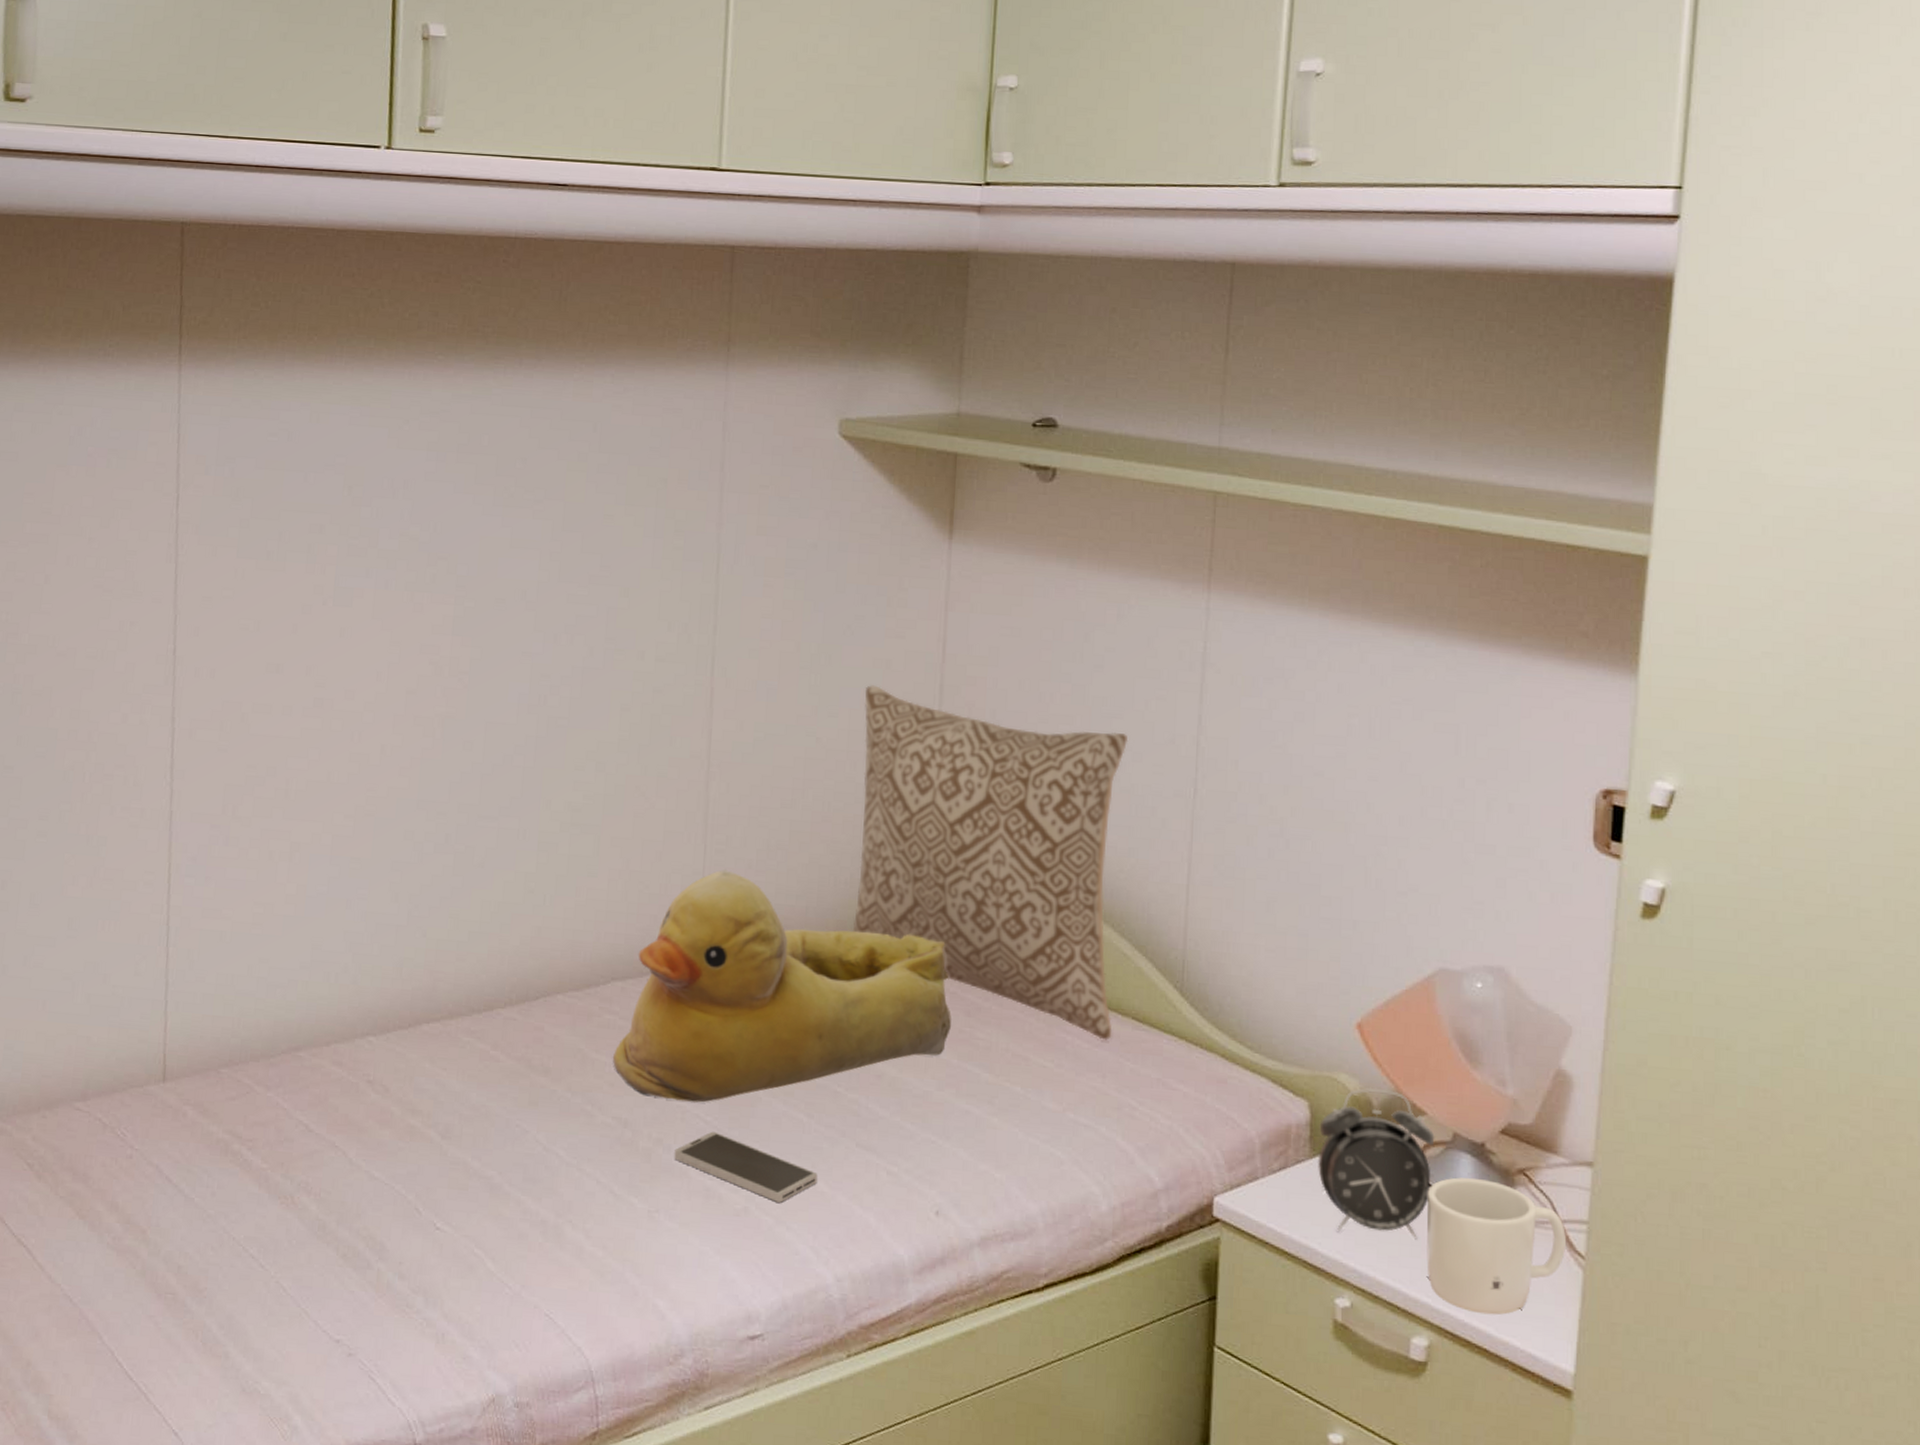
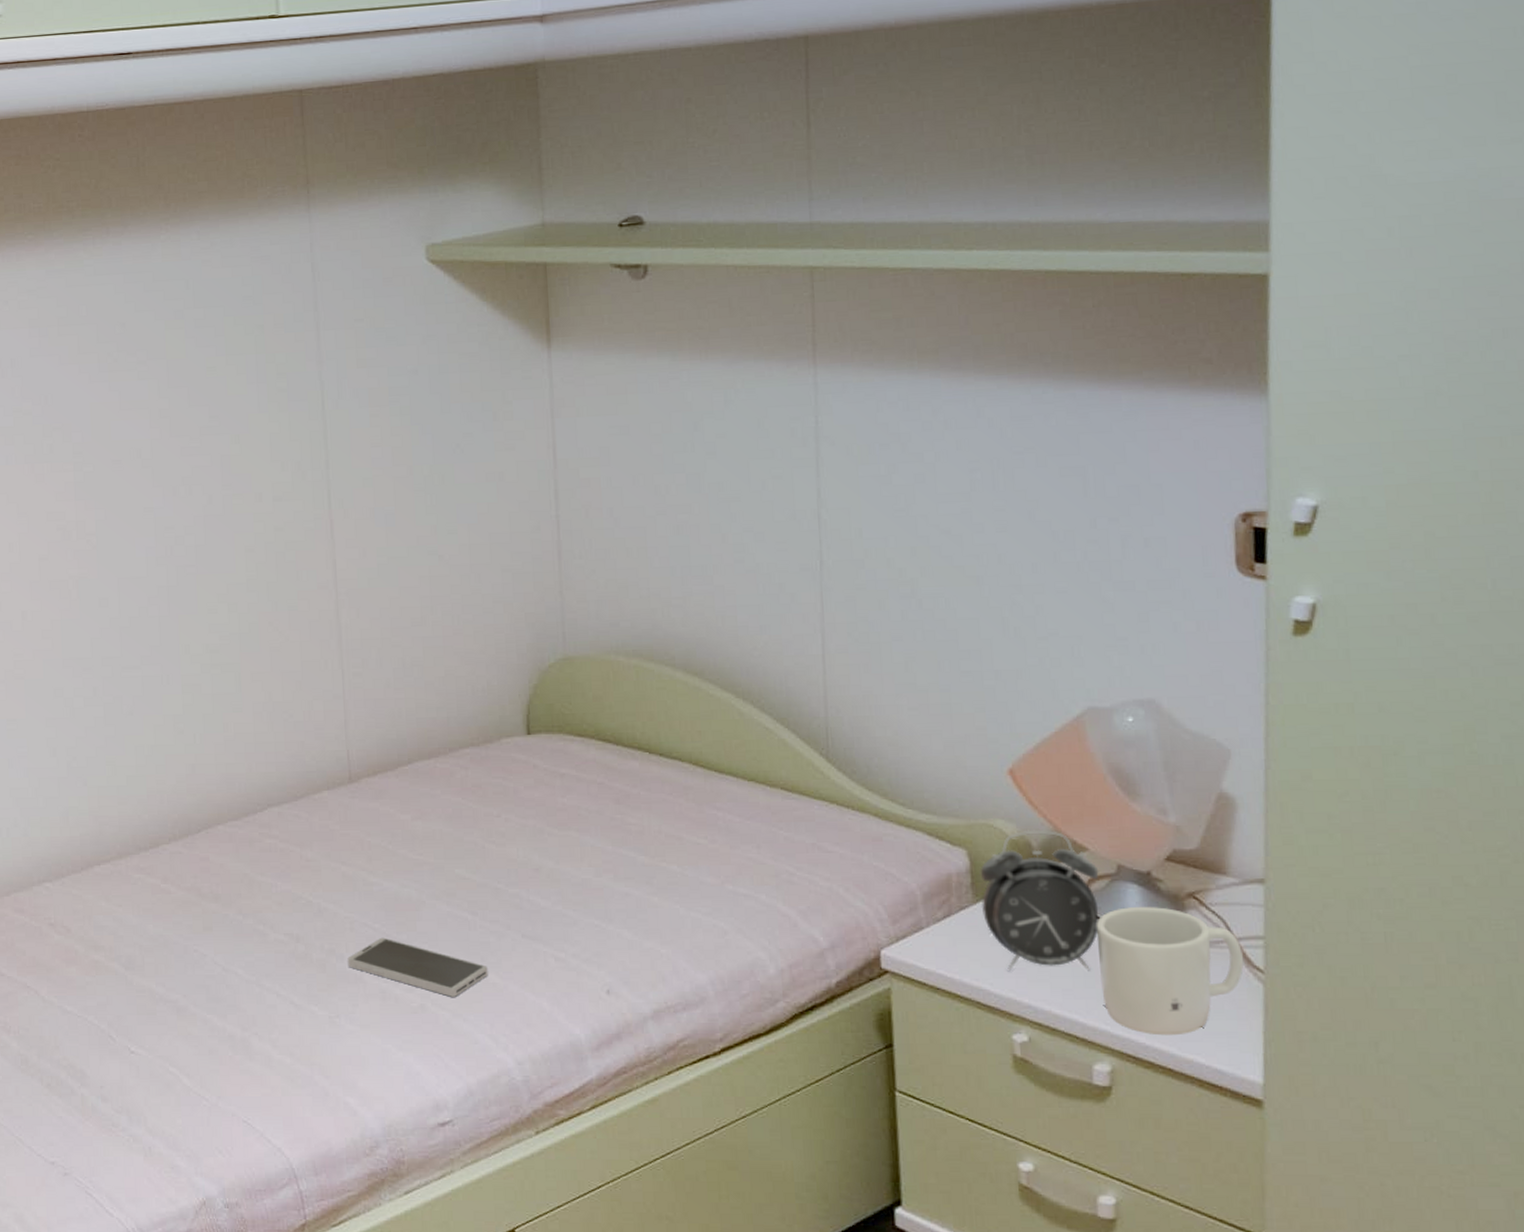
rubber duck: present [612,869,951,1103] -> none [277,691,602,912]
pillow: present [853,685,1129,1040] -> none [481,498,763,813]

